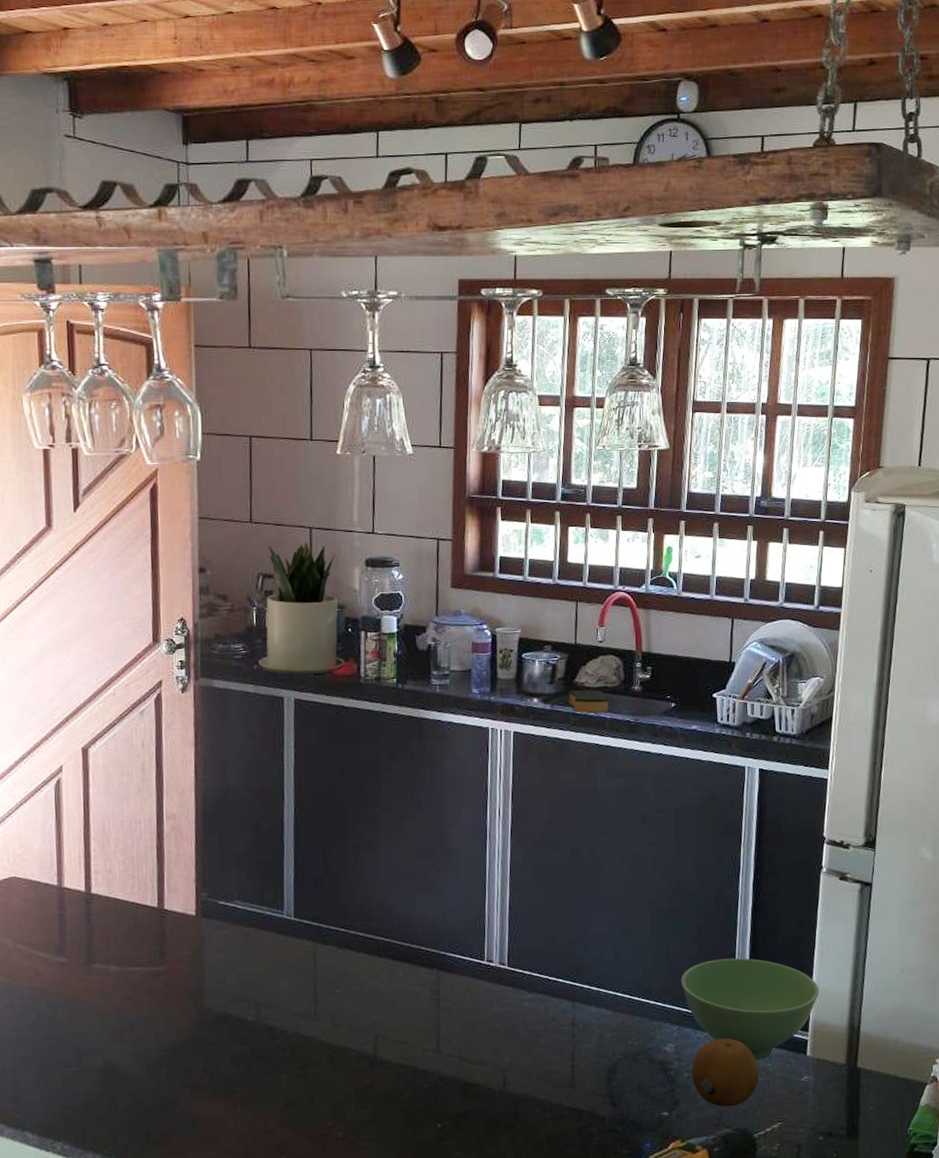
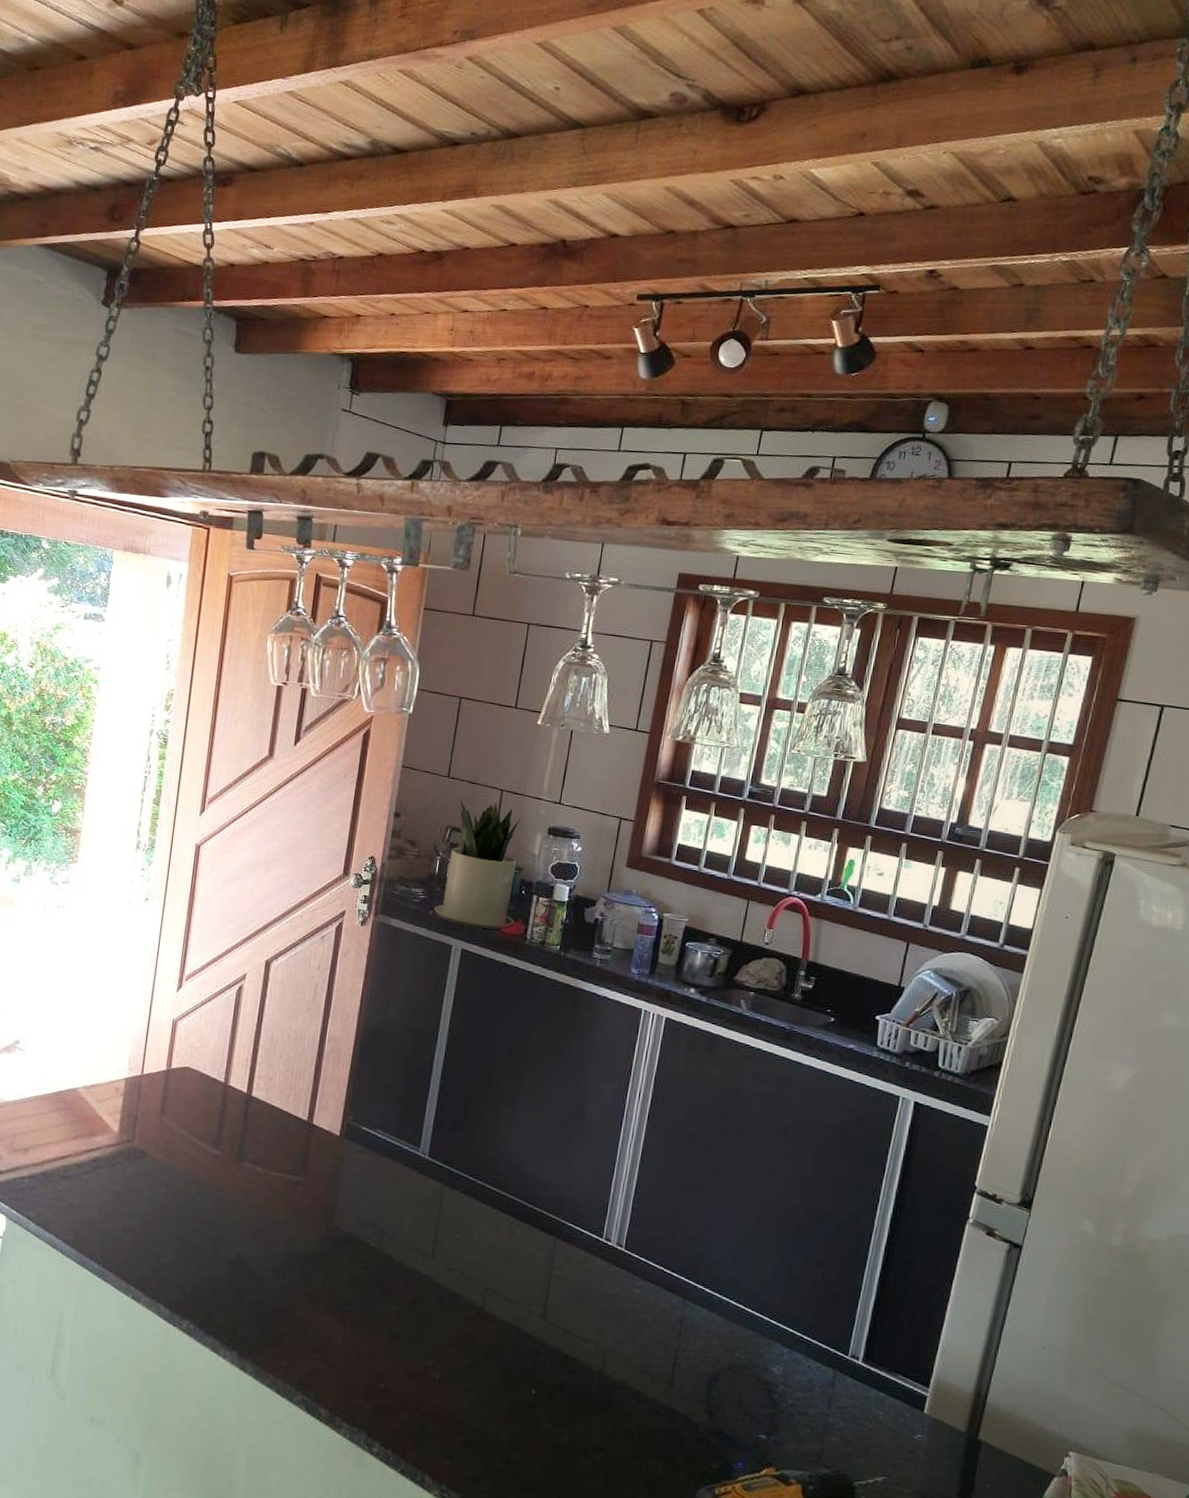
sponge: present [568,689,609,713] -> none [725,987,767,1016]
bowl: present [680,958,819,1061] -> none [799,1288,948,1405]
fruit: present [691,1038,759,1107] -> none [796,1371,869,1447]

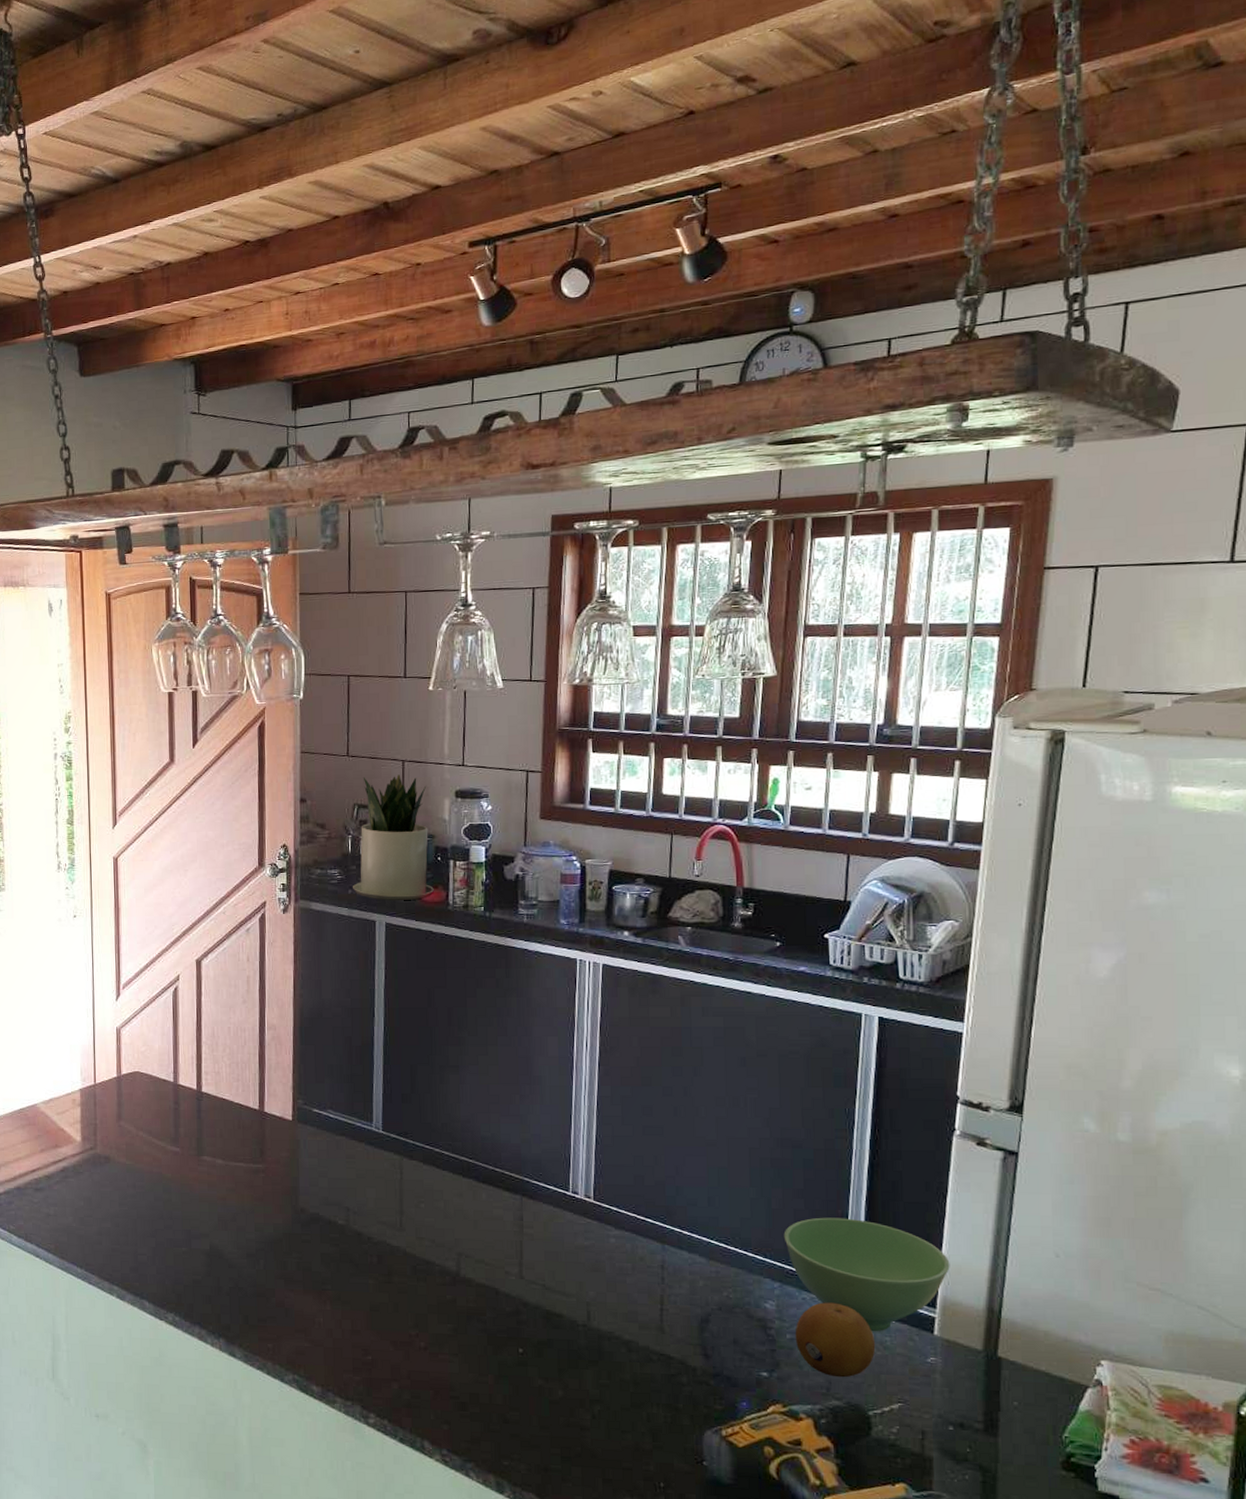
fruit: none [796,1371,869,1447] -> present [795,1302,875,1378]
bowl: none [799,1288,948,1405] -> present [783,1217,950,1332]

